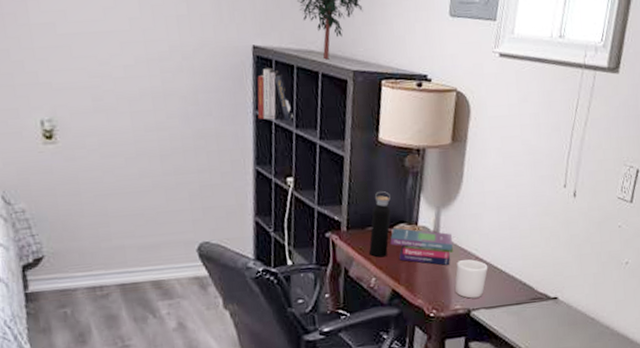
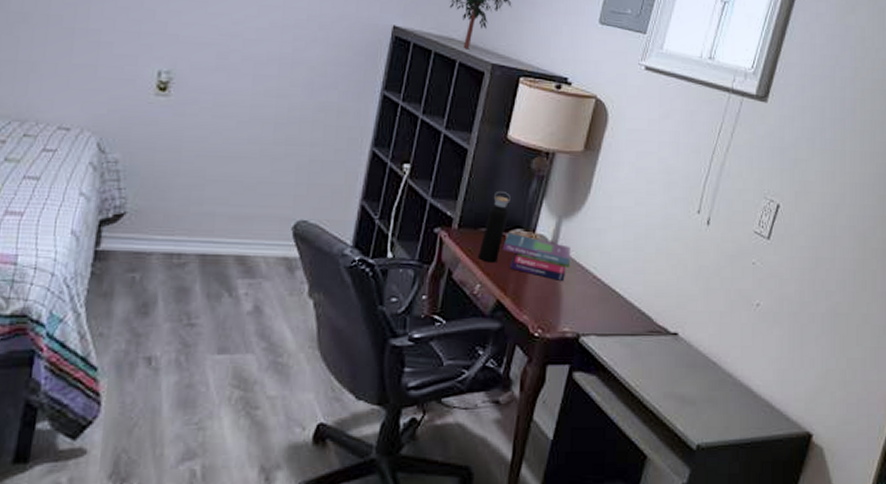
books: present [257,67,293,122] -> none [385,48,422,106]
mug: present [455,259,488,299] -> none [566,277,606,322]

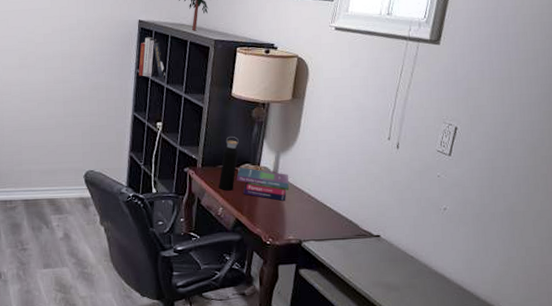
books: none [385,48,422,106] -> present [138,36,165,79]

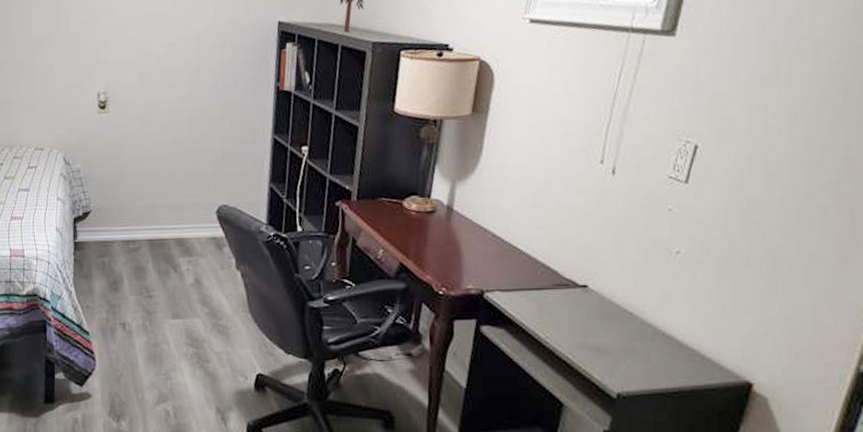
water bottle: present [219,137,239,191] -> none [378,162,403,229]
books: present [236,167,290,201] -> none [400,200,469,241]

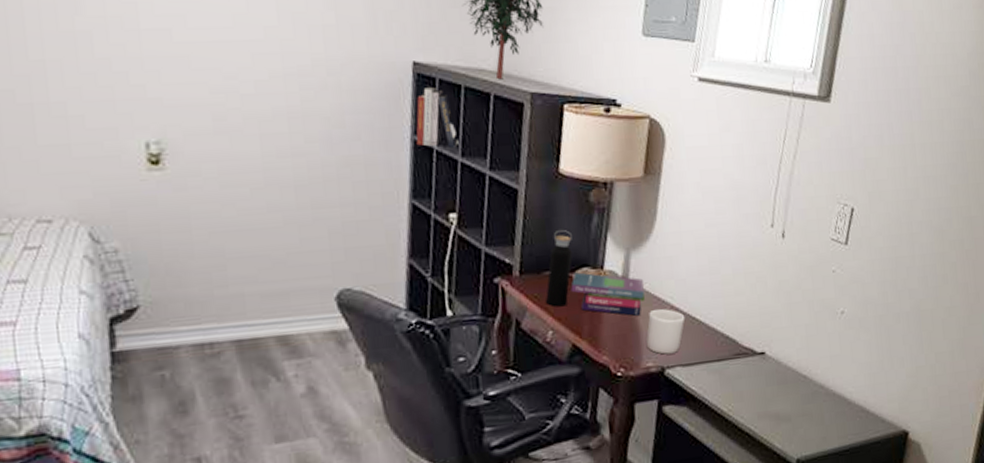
water bottle: none [378,162,403,229] -> present [546,230,572,307]
books: none [400,200,469,241] -> present [570,272,645,316]
mug: none [468,236,507,279] -> present [646,308,686,355]

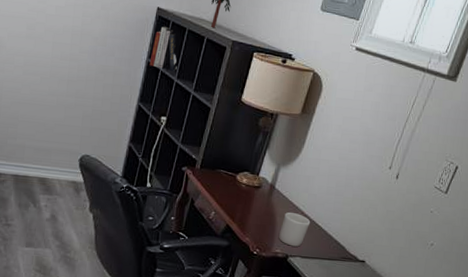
water bottle: present [546,230,572,307] -> none [214,142,241,196]
books: present [570,272,645,316] -> none [233,174,286,214]

